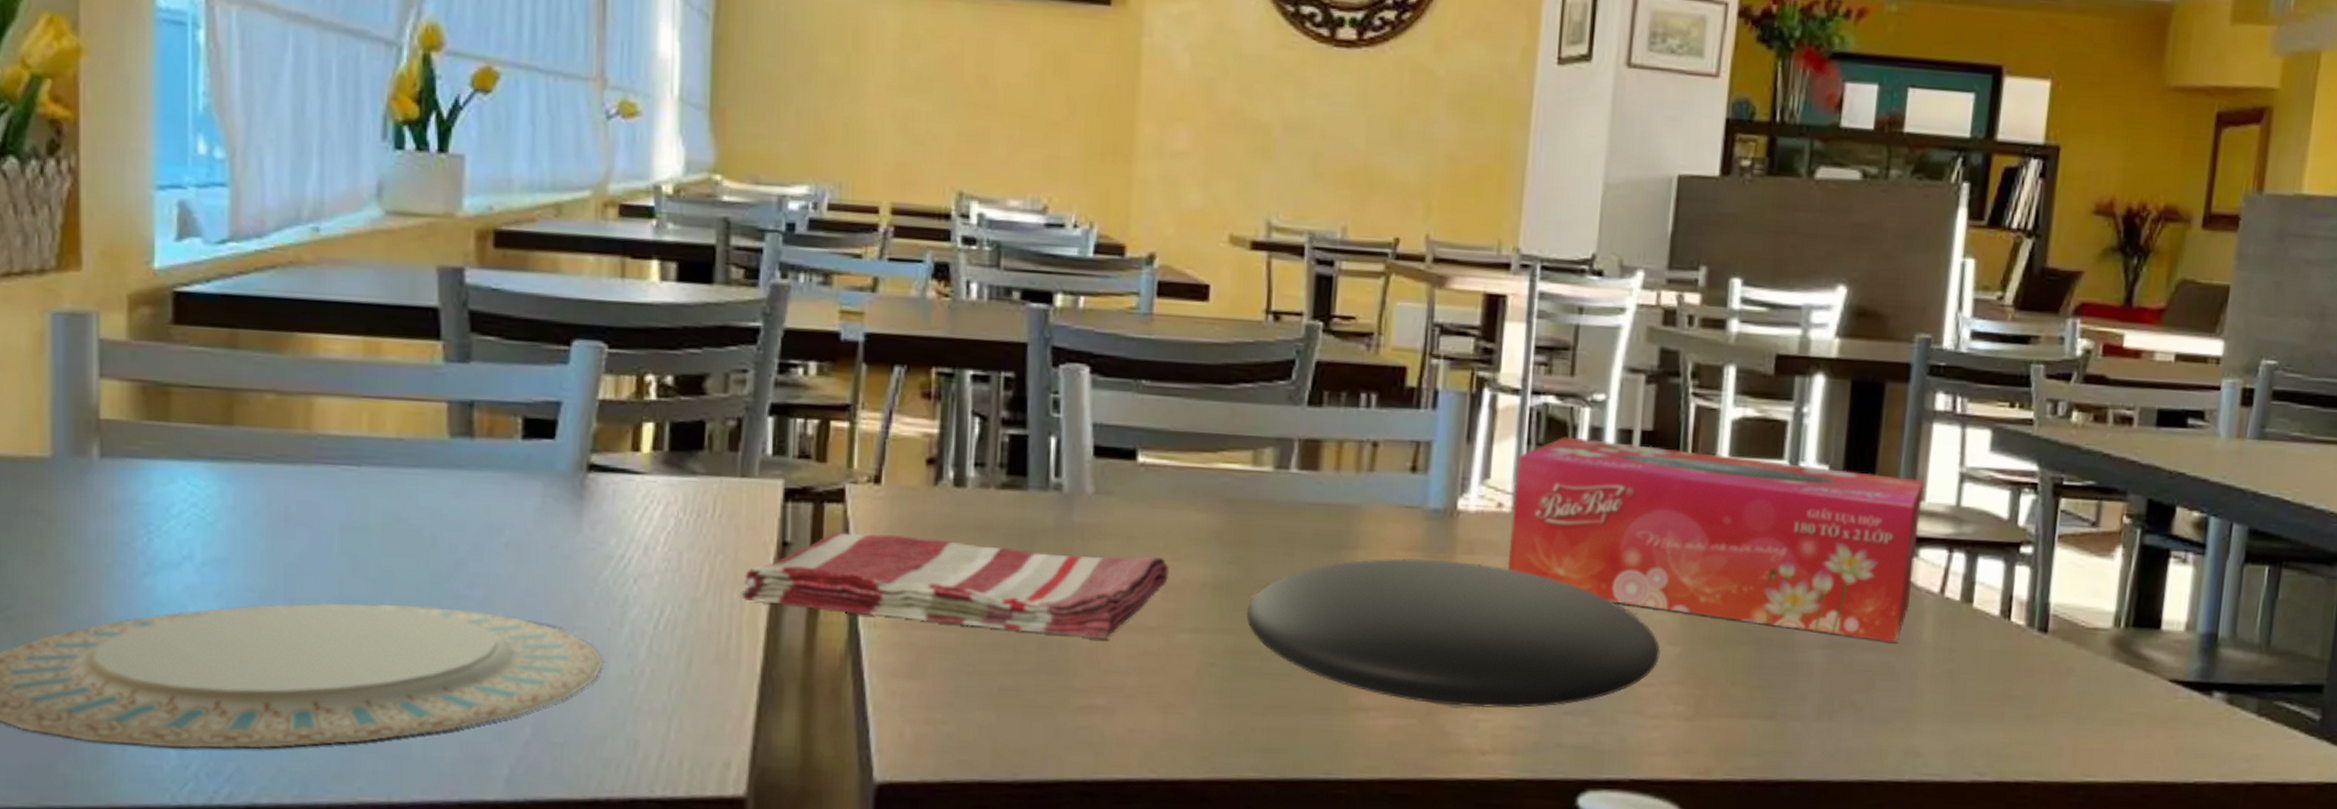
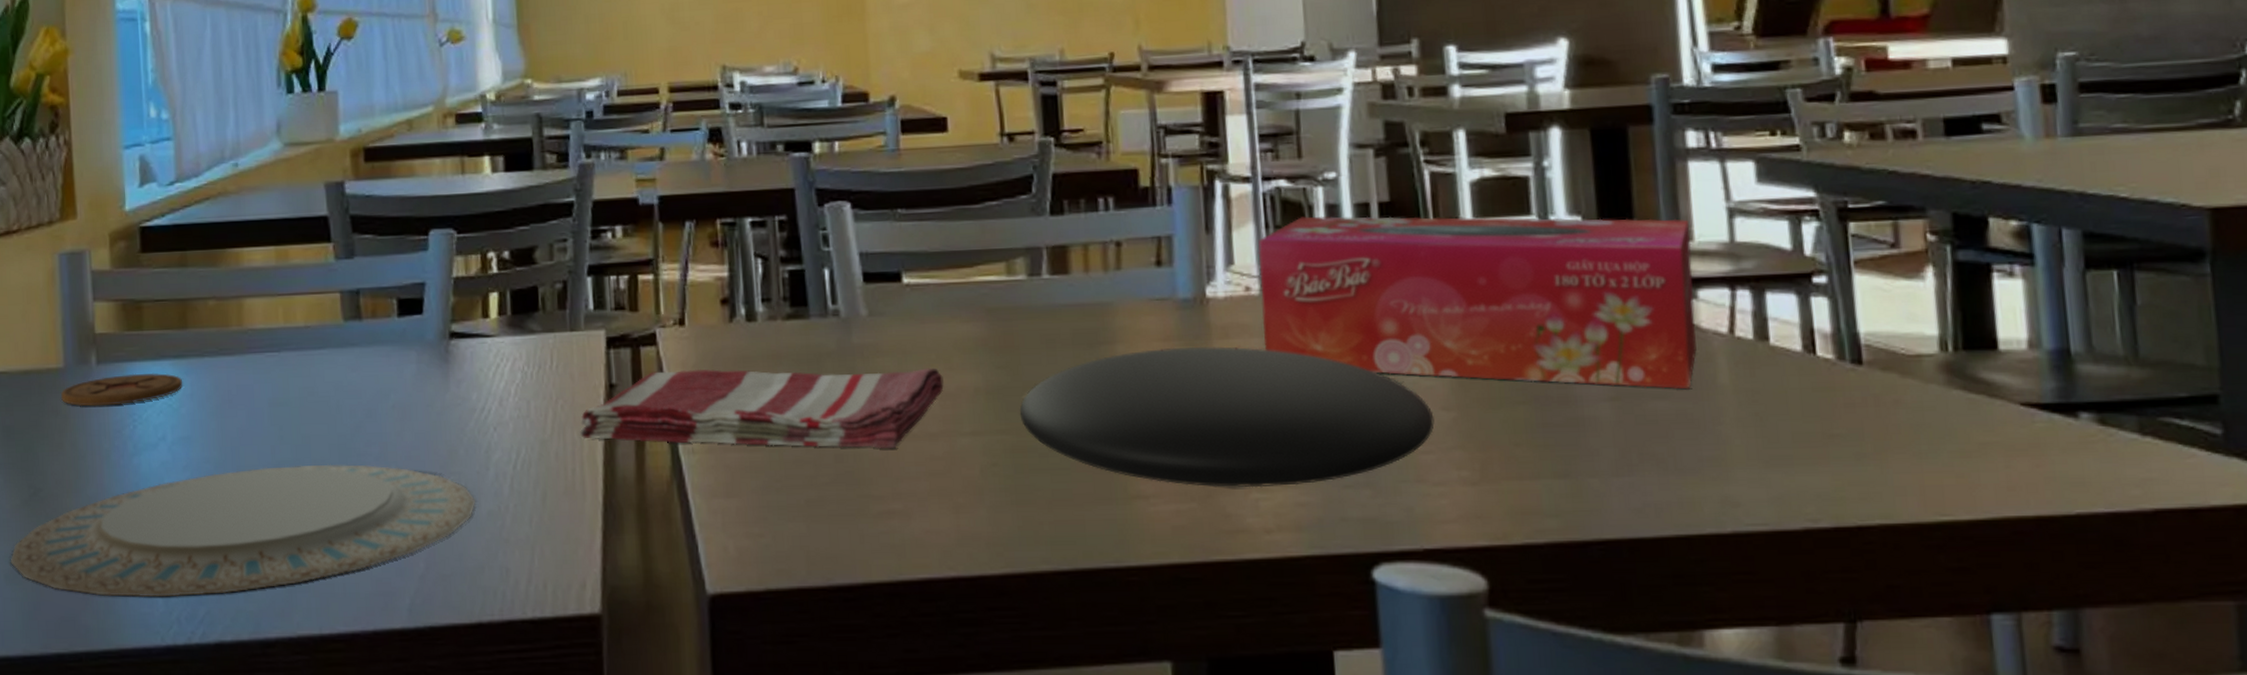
coaster: none [44,473,223,512] -> present [60,372,183,407]

